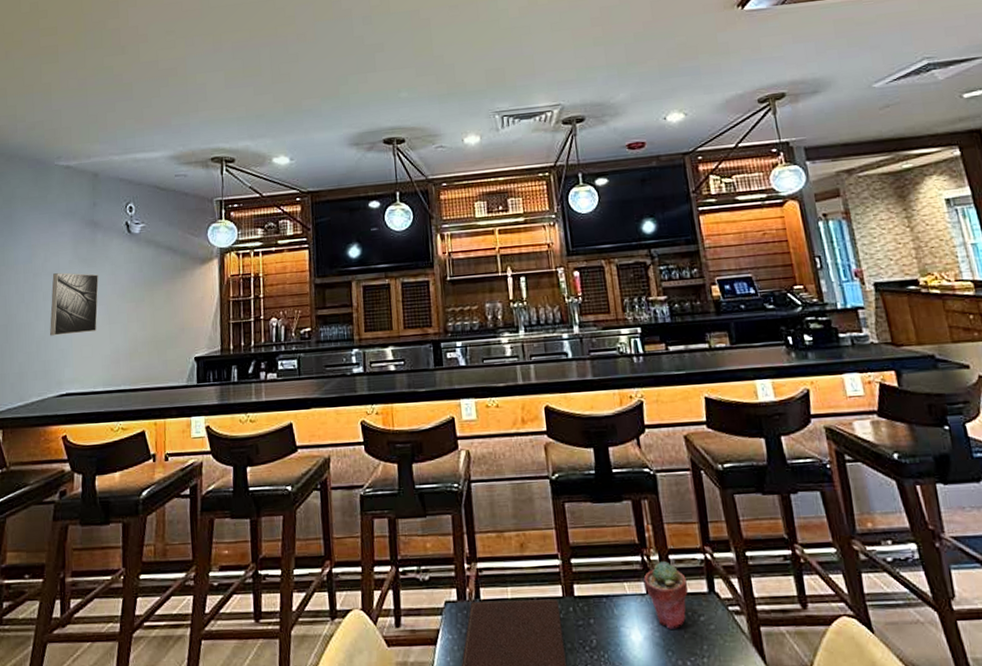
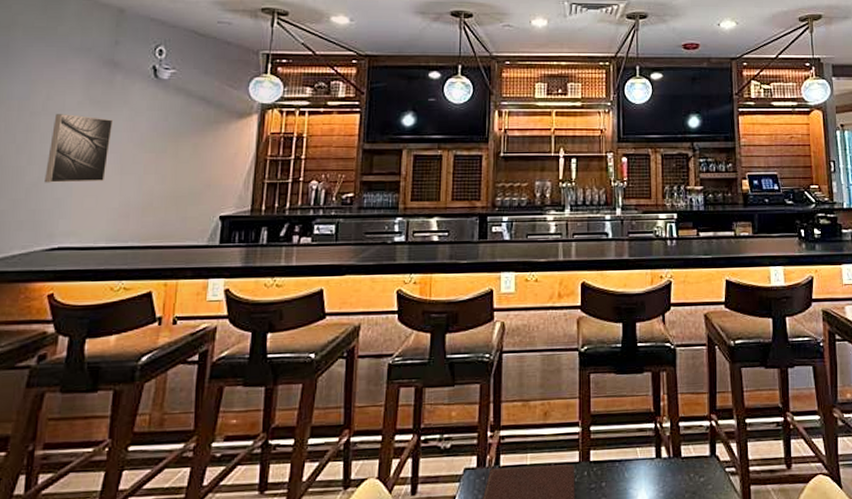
potted succulent: present [643,561,689,629] -> none [655,428,693,490]

